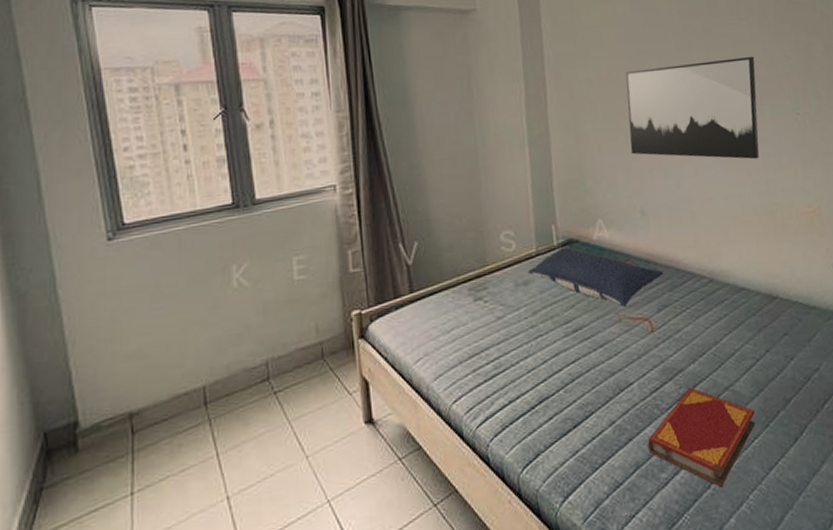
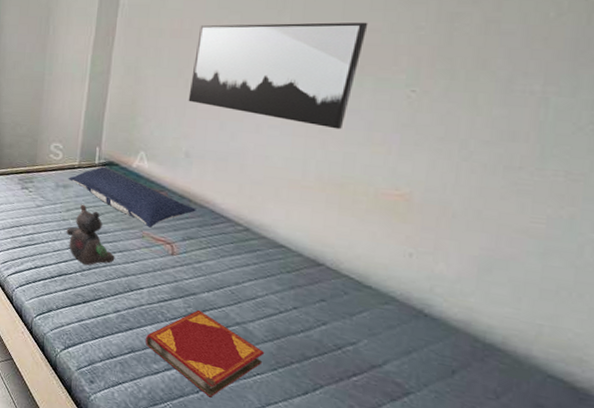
stuffed bear: none [537,300,597,378] -> present [66,204,115,266]

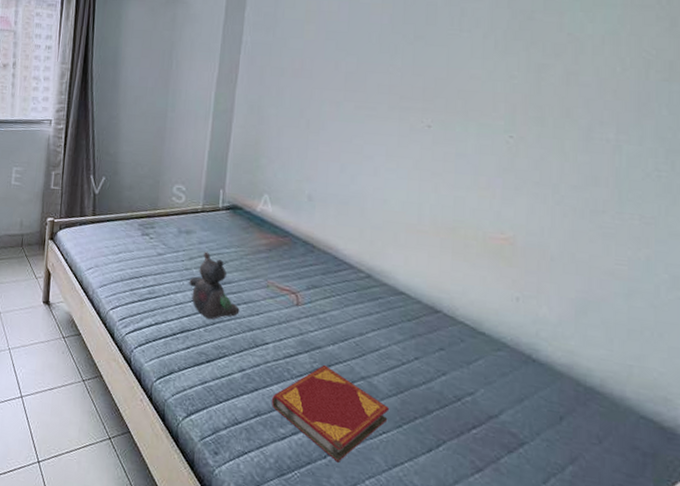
pillow: present [68,166,196,228] -> none [191,210,320,276]
wall art: present [188,22,368,130] -> none [310,66,470,173]

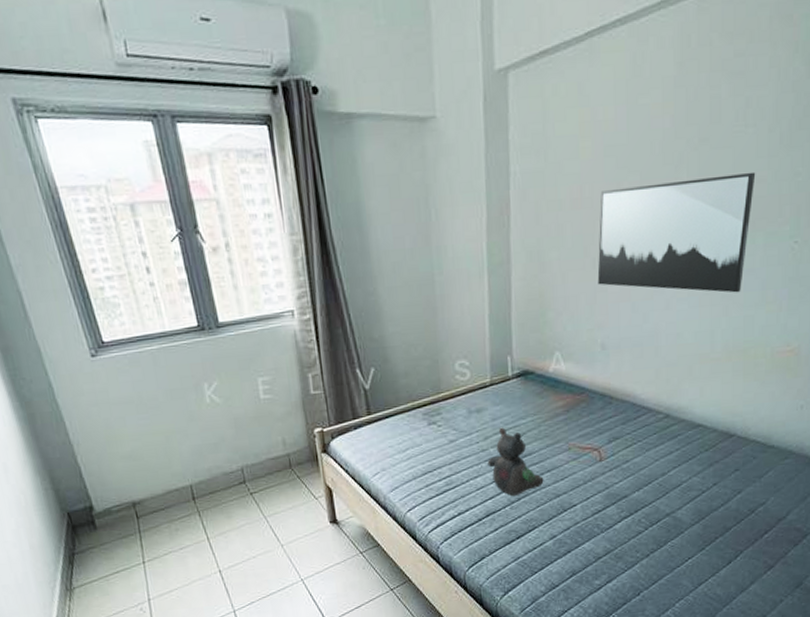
hardback book: present [272,364,390,462] -> none [585,511,693,595]
wall art: none [310,66,470,173] -> present [597,171,756,293]

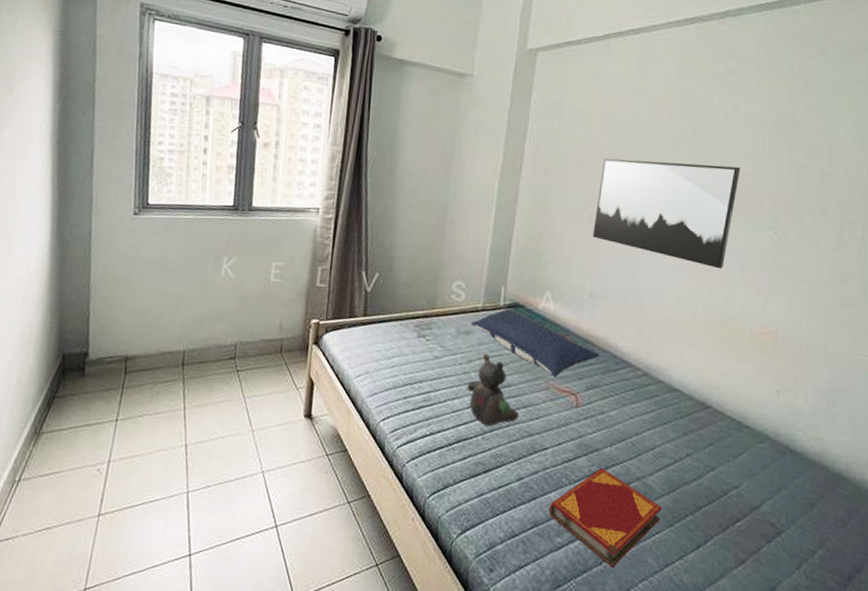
pillow: none [480,378,618,437] -> present [470,309,600,377]
hardback book: none [585,511,693,595] -> present [549,467,663,568]

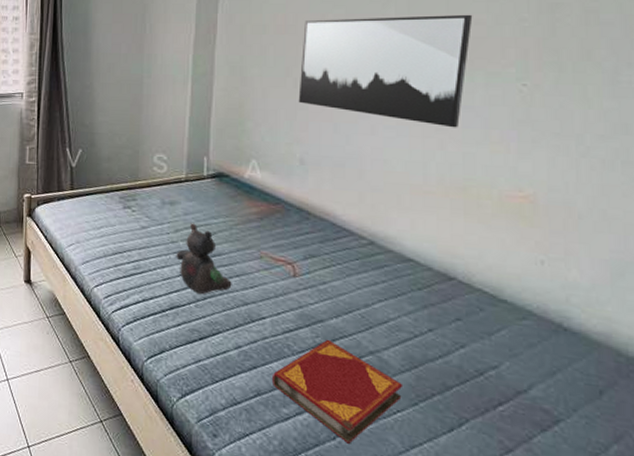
pillow: present [470,309,600,377] -> none [174,178,316,246]

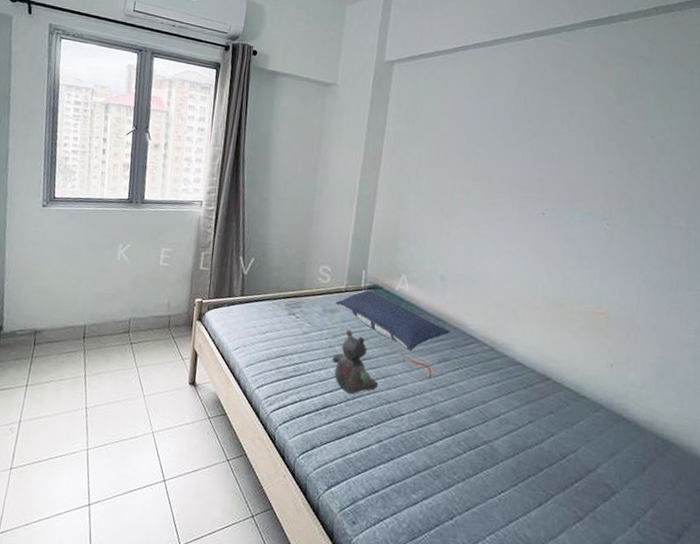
pillow: none [174,178,316,246] -> present [335,290,450,351]
hardback book: present [273,339,404,444] -> none [406,432,508,522]
wall art: present [298,14,473,128] -> none [443,157,576,256]

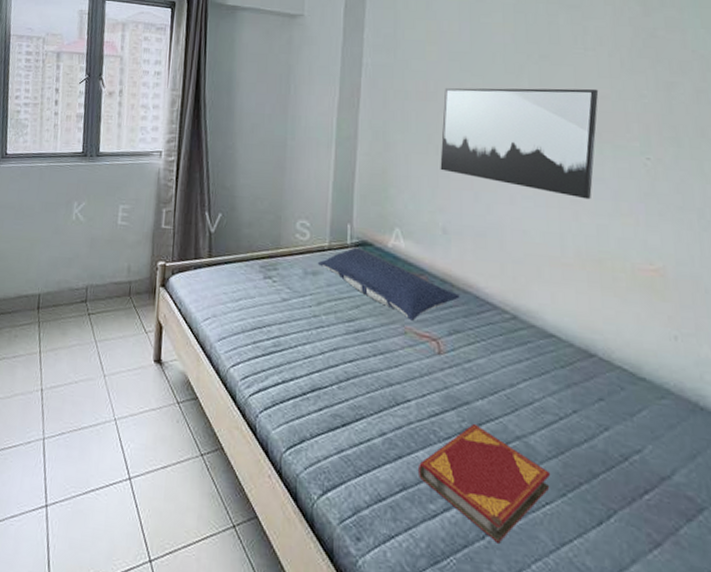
stuffed bear: present [332,329,378,395] -> none [318,295,376,375]
hardback book: none [406,432,508,522] -> present [419,423,551,543]
wall art: none [443,157,576,256] -> present [440,87,599,200]

